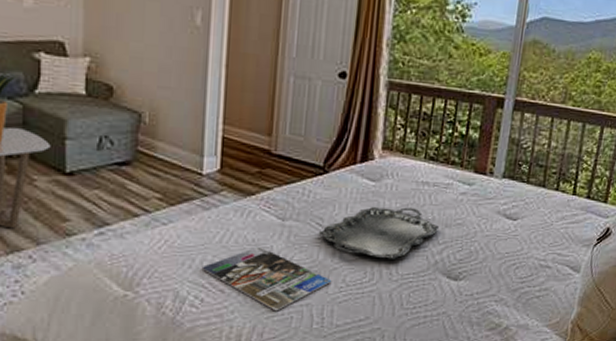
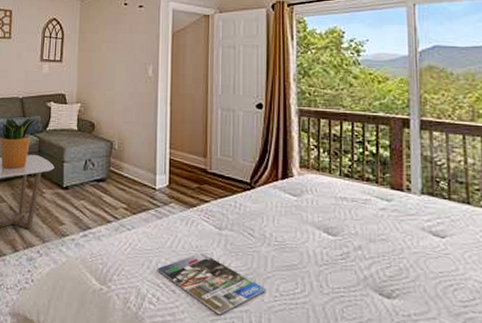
serving tray: present [318,207,439,259] -> none [250,220,363,272]

